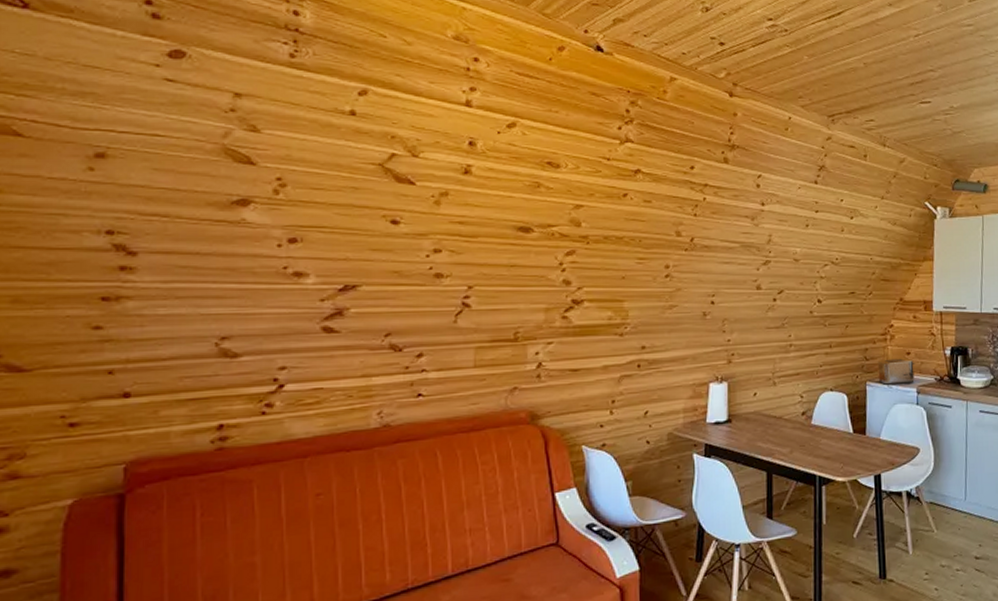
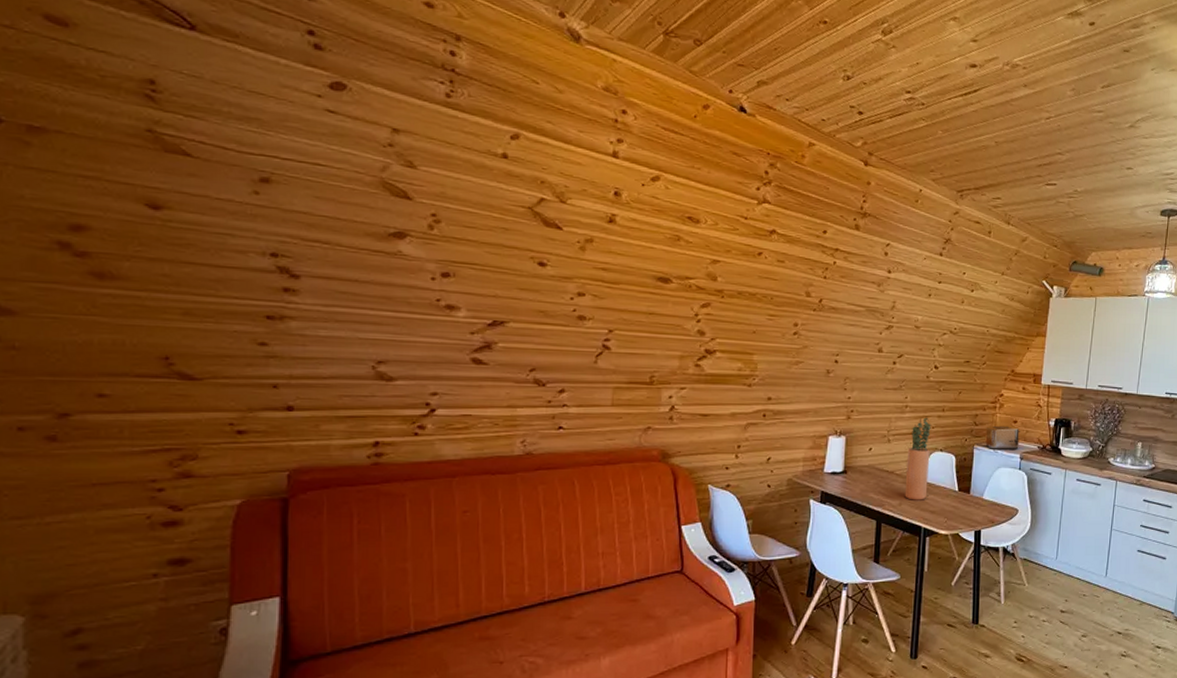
vase: none [795,354,820,447] -> present [904,416,931,500]

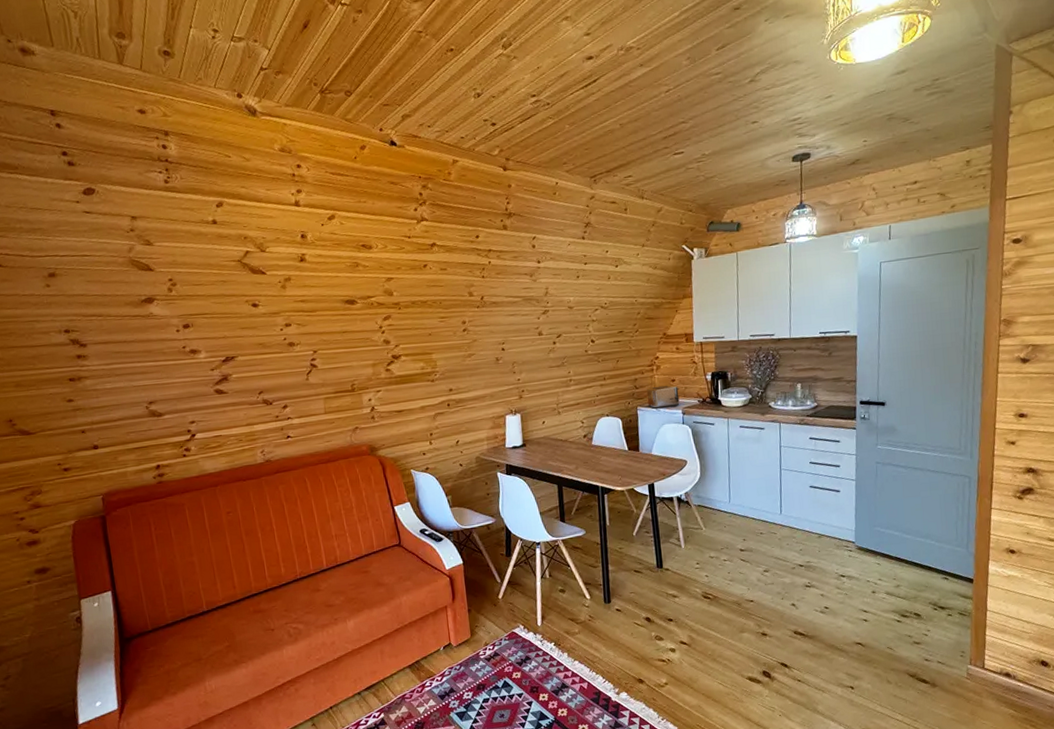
vase: present [904,416,931,500] -> none [577,386,600,464]

